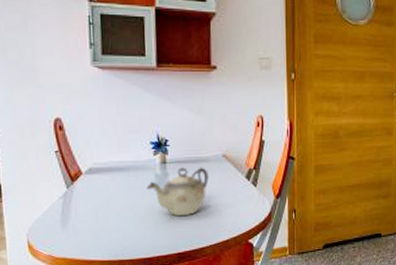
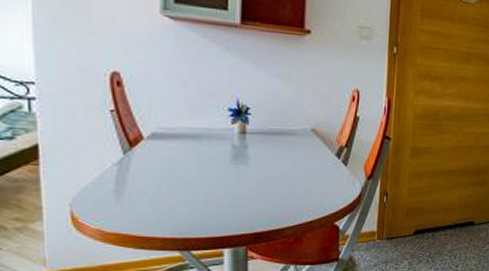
teapot: present [146,167,210,216] -> none [221,139,296,192]

